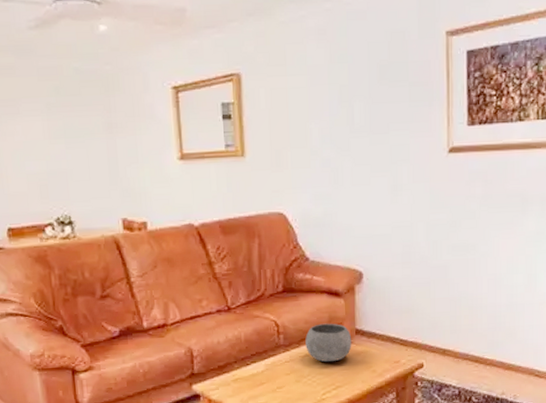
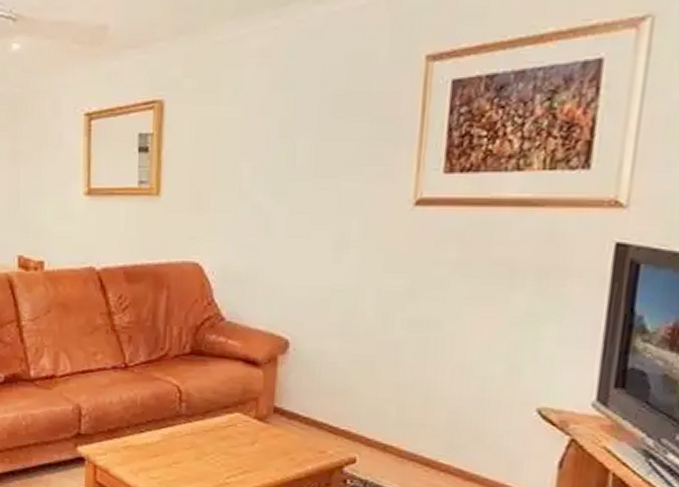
bowl: present [305,323,352,363] -> none [211,395,269,442]

